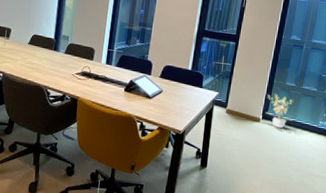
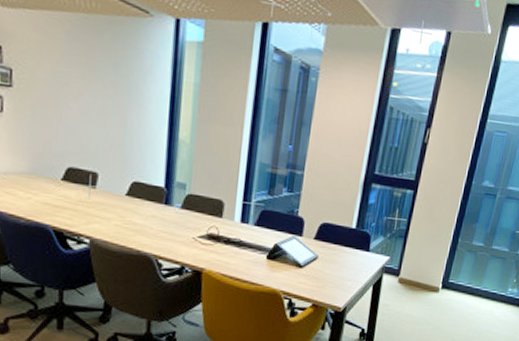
potted plant: present [265,93,294,128] -> none [446,256,481,298]

